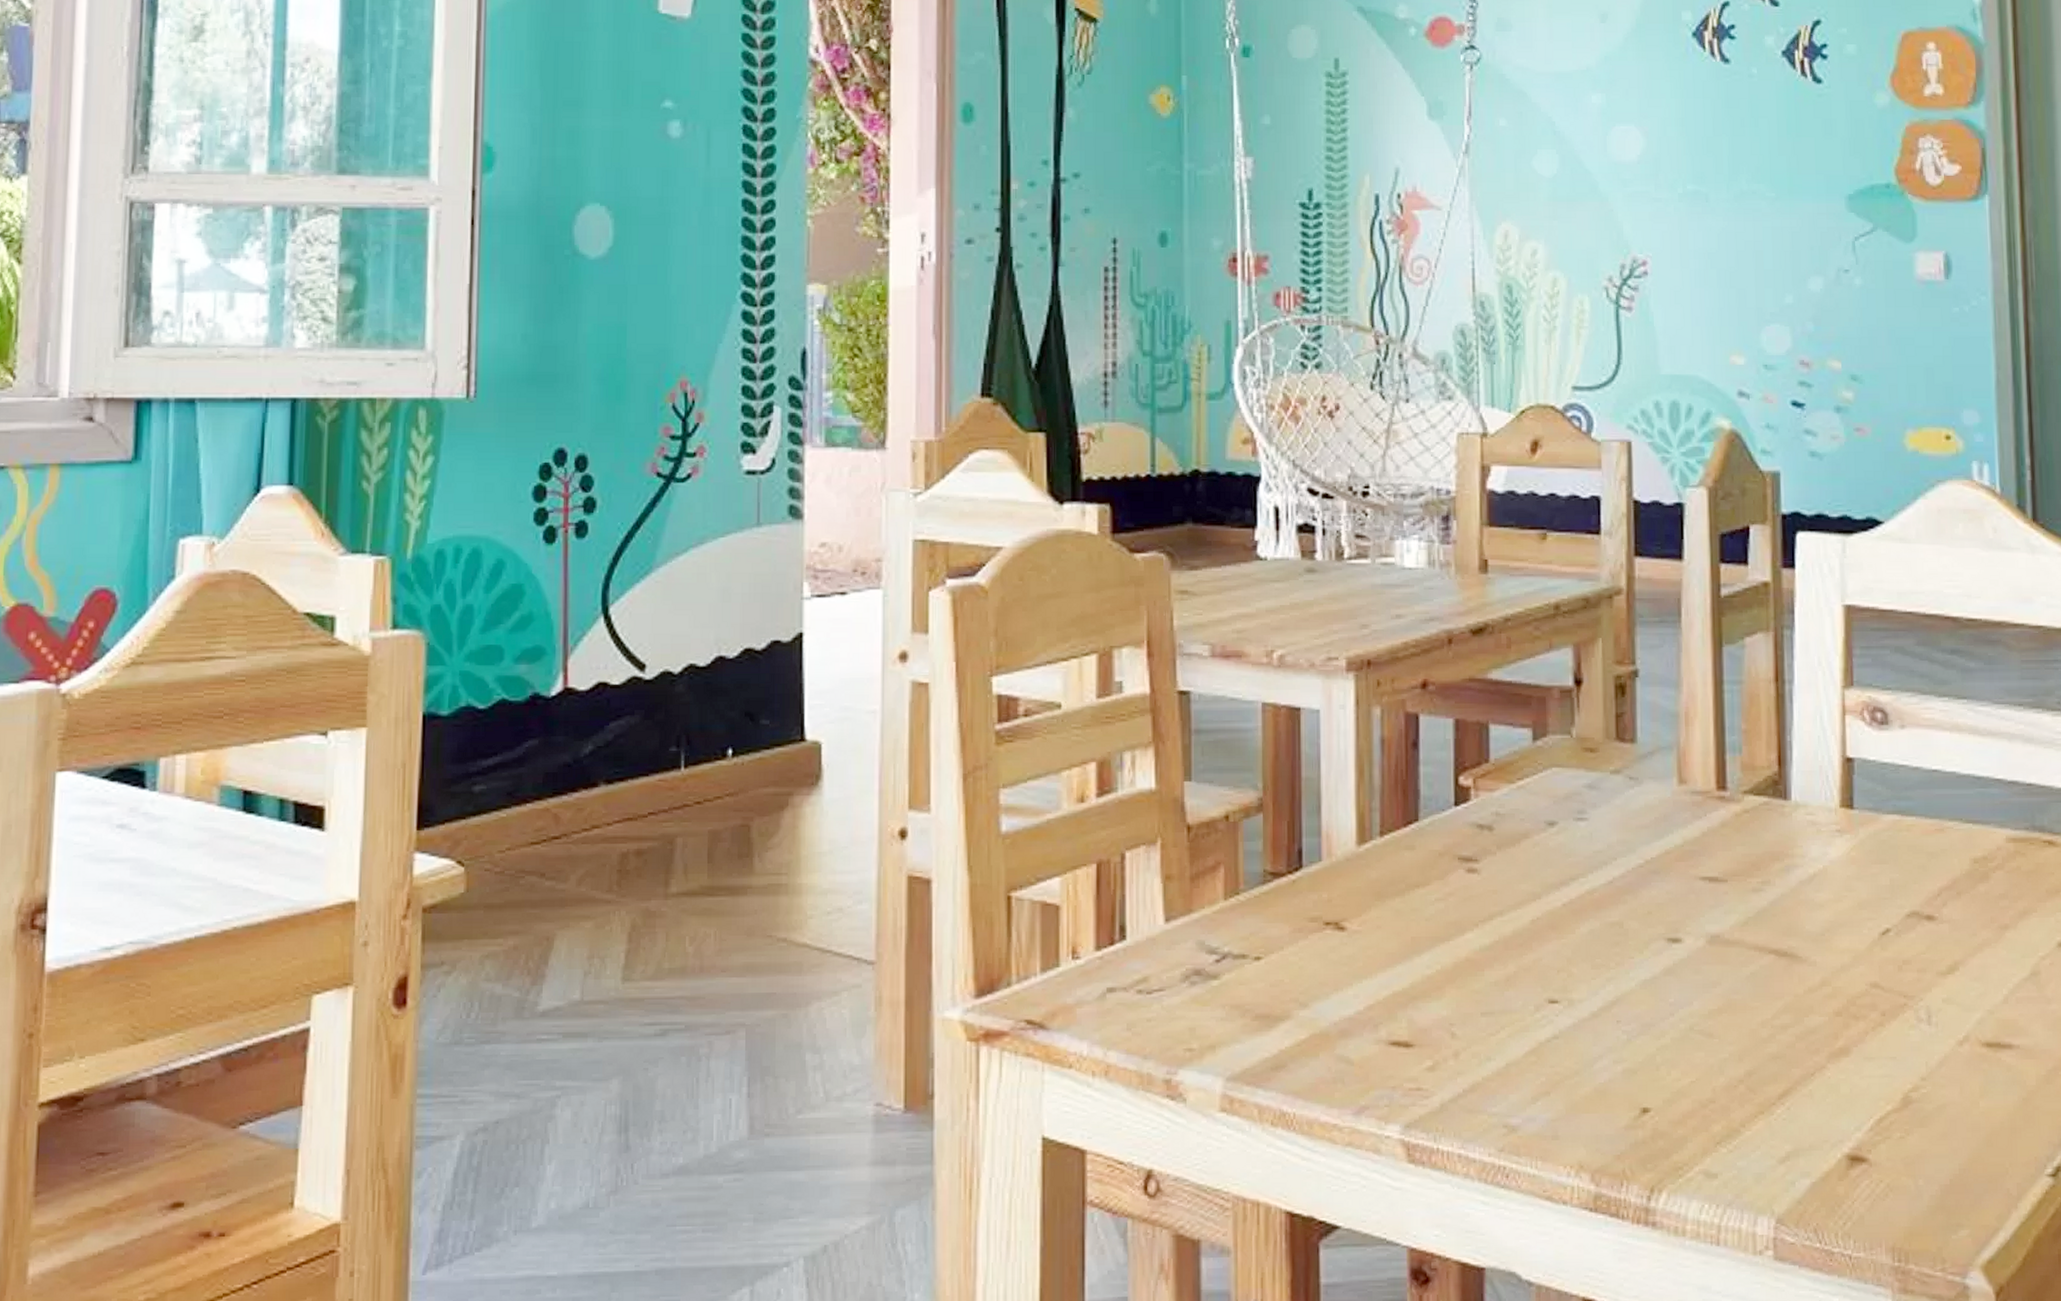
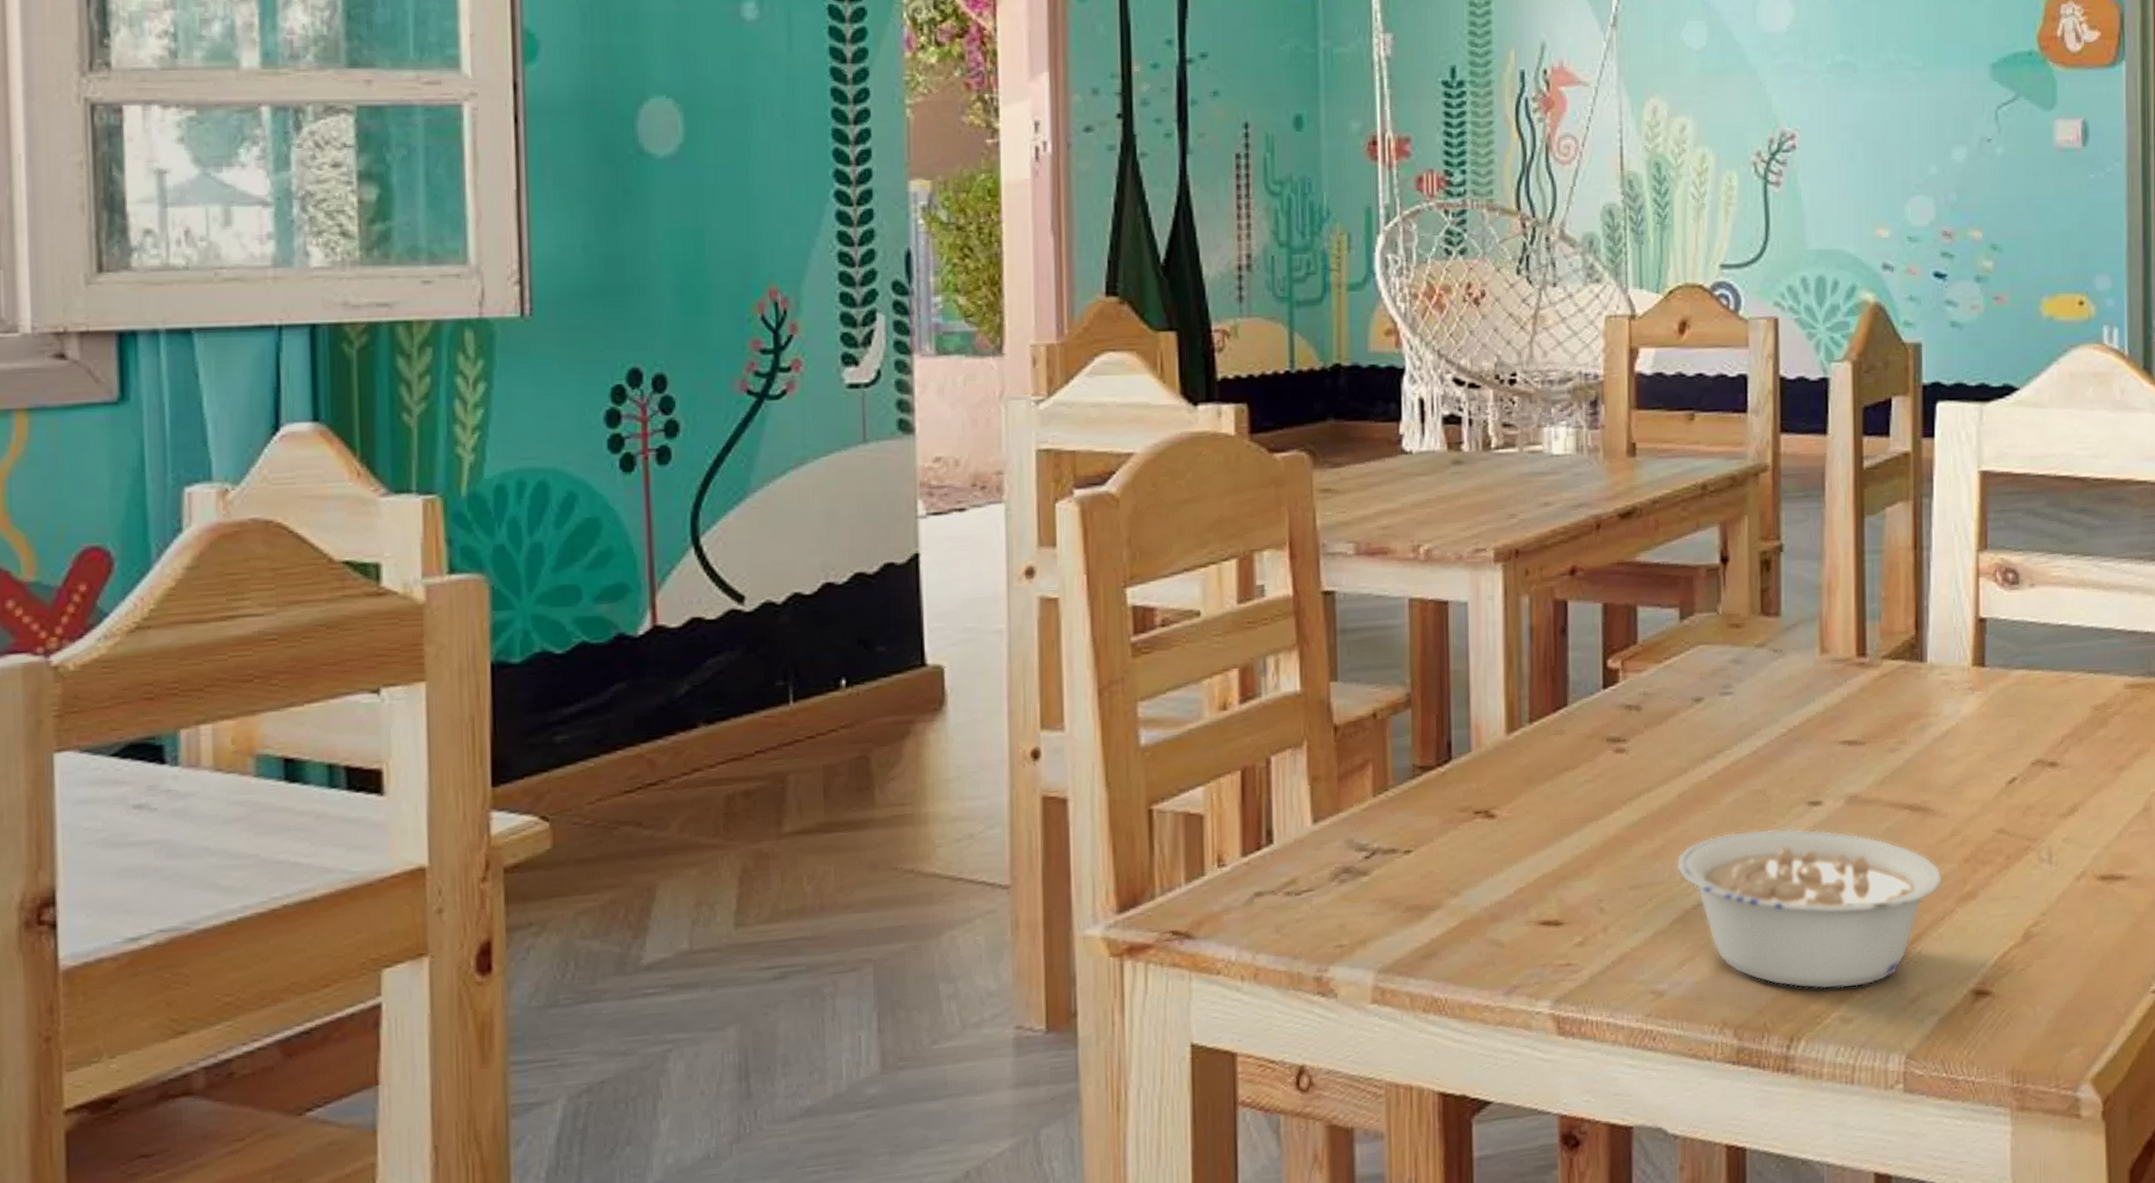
legume: none [1530,963,1812,1140] -> present [1676,828,1942,990]

